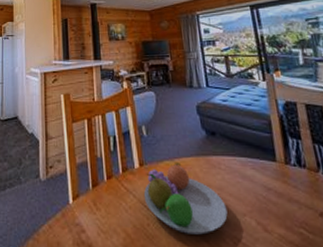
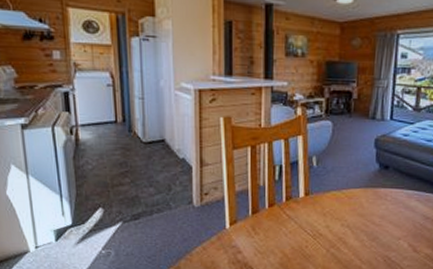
fruit bowl: present [143,163,228,235] -> none [305,194,385,254]

